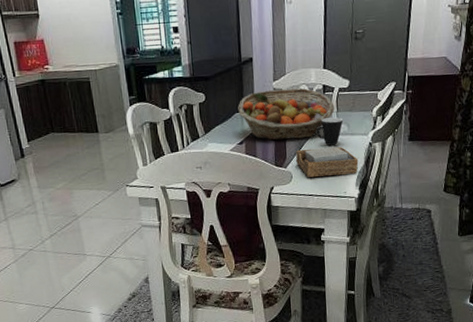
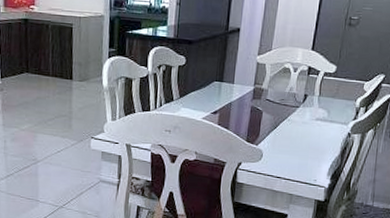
fruit basket: present [238,88,335,141] -> none [217,63,317,118]
napkin holder: present [296,147,359,177] -> none [269,129,334,163]
mug: present [317,117,344,146] -> none [295,101,325,130]

